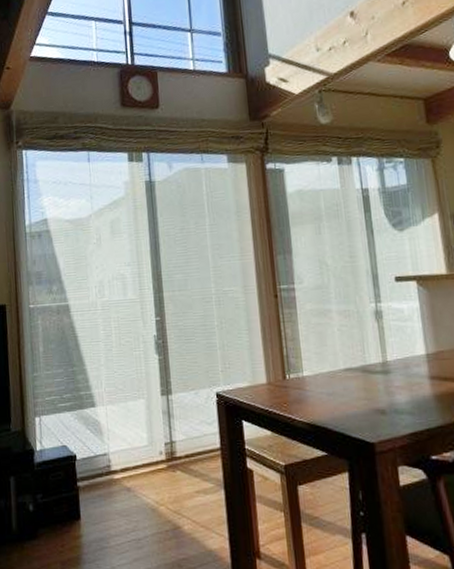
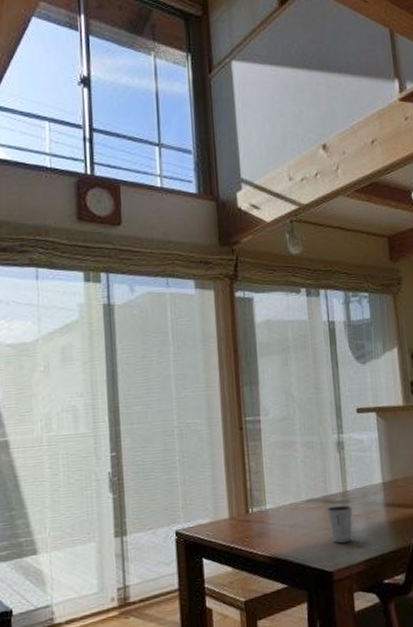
dixie cup: none [365,375,394,415] -> present [326,504,353,544]

